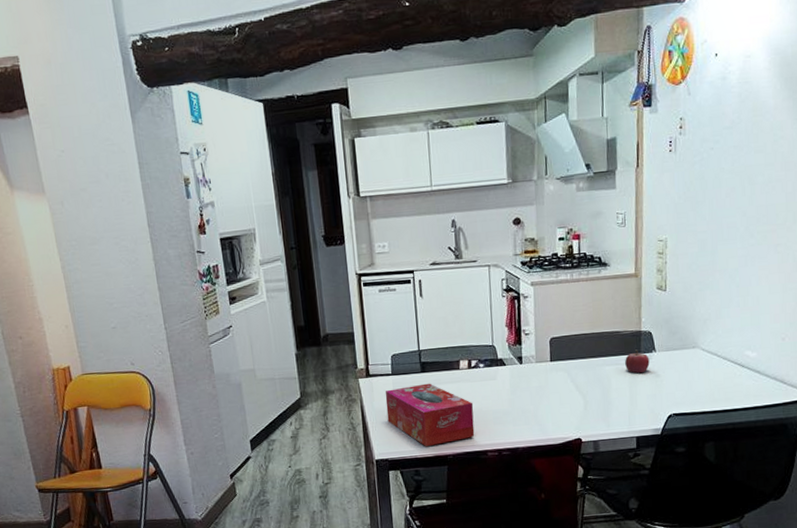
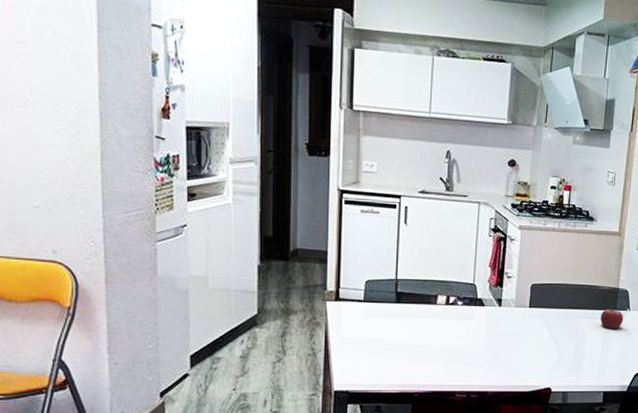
tissue box: present [385,383,475,447] -> none [353,315,447,382]

